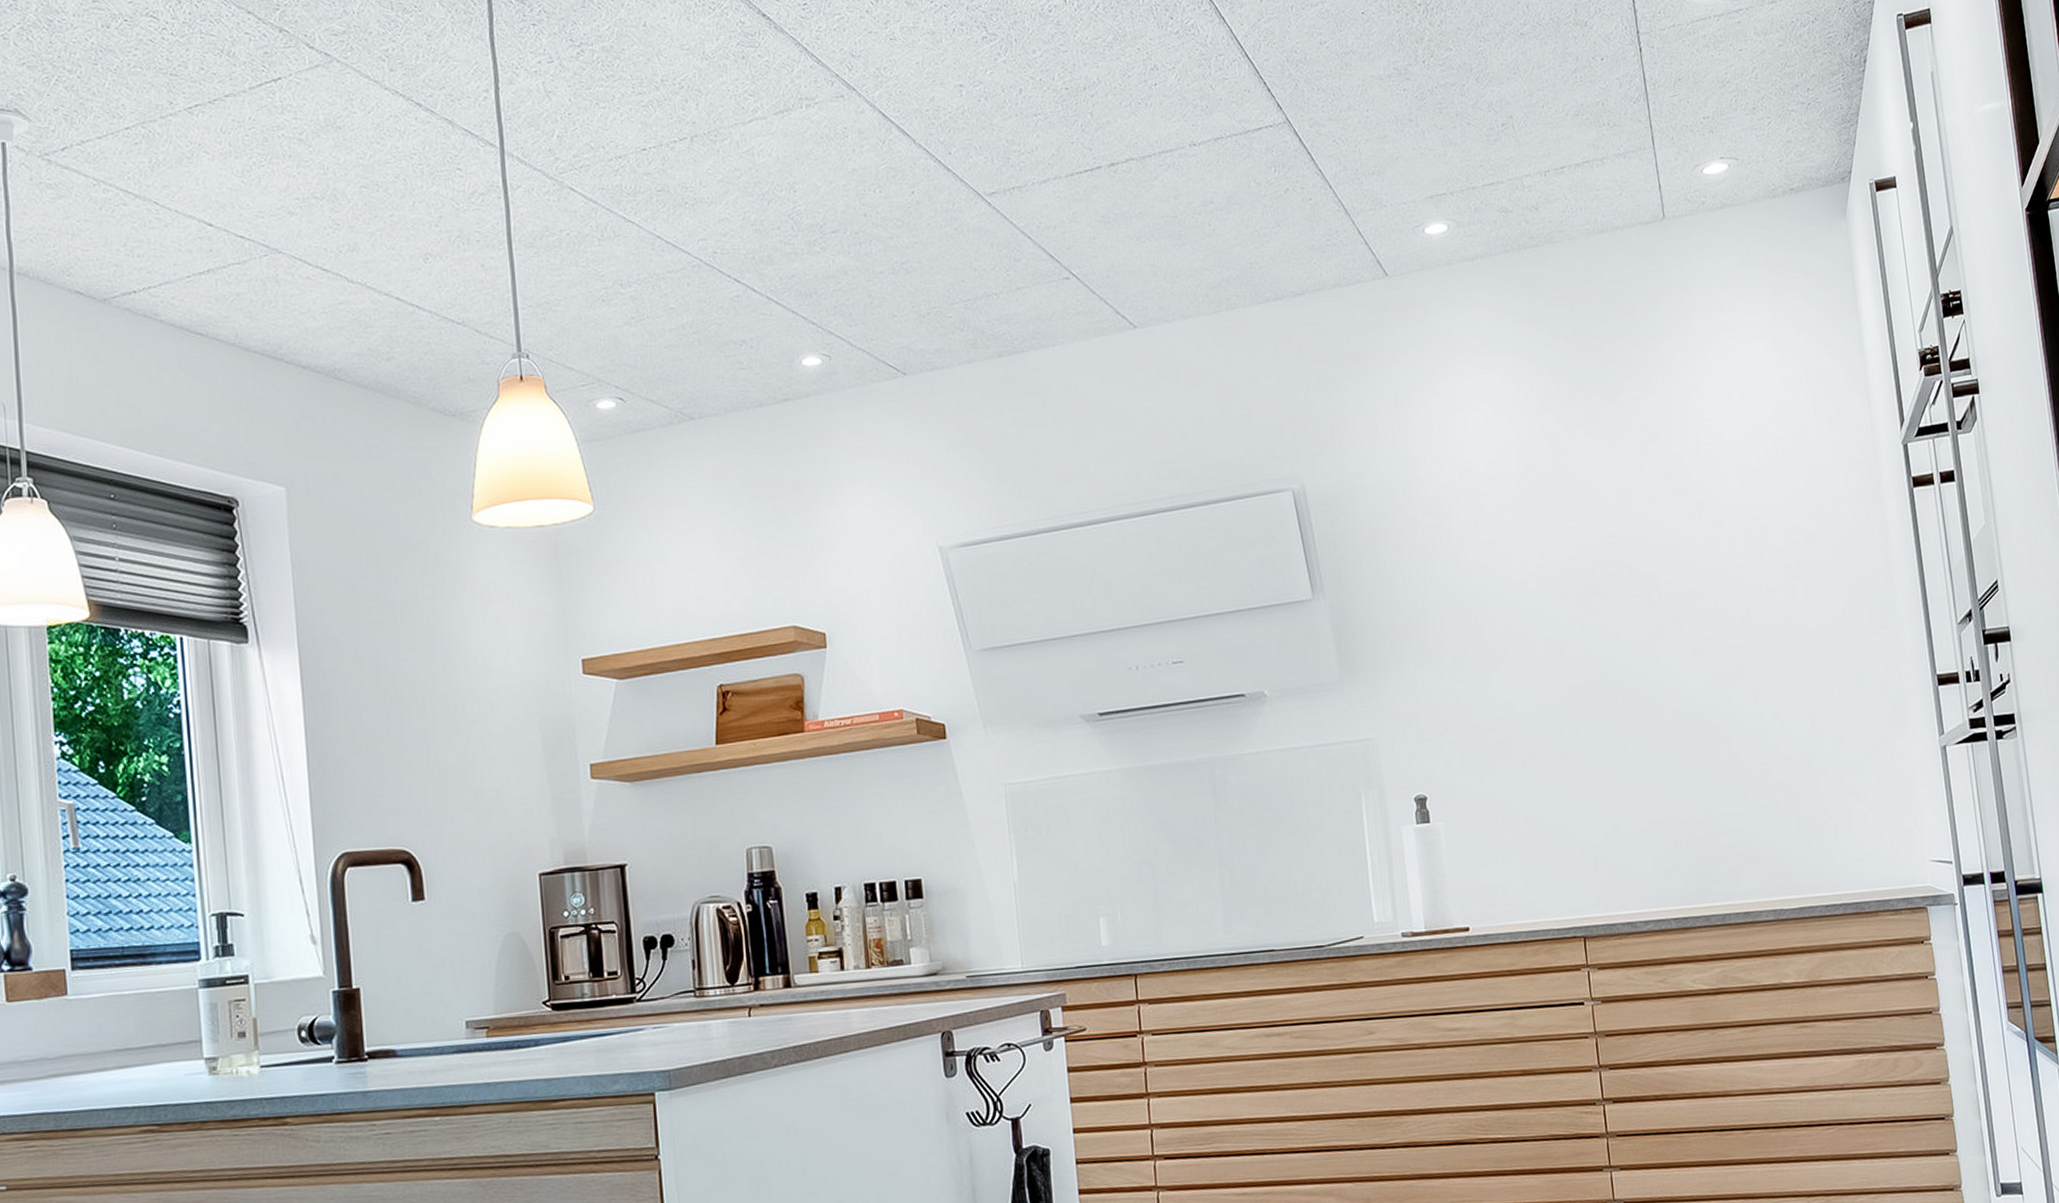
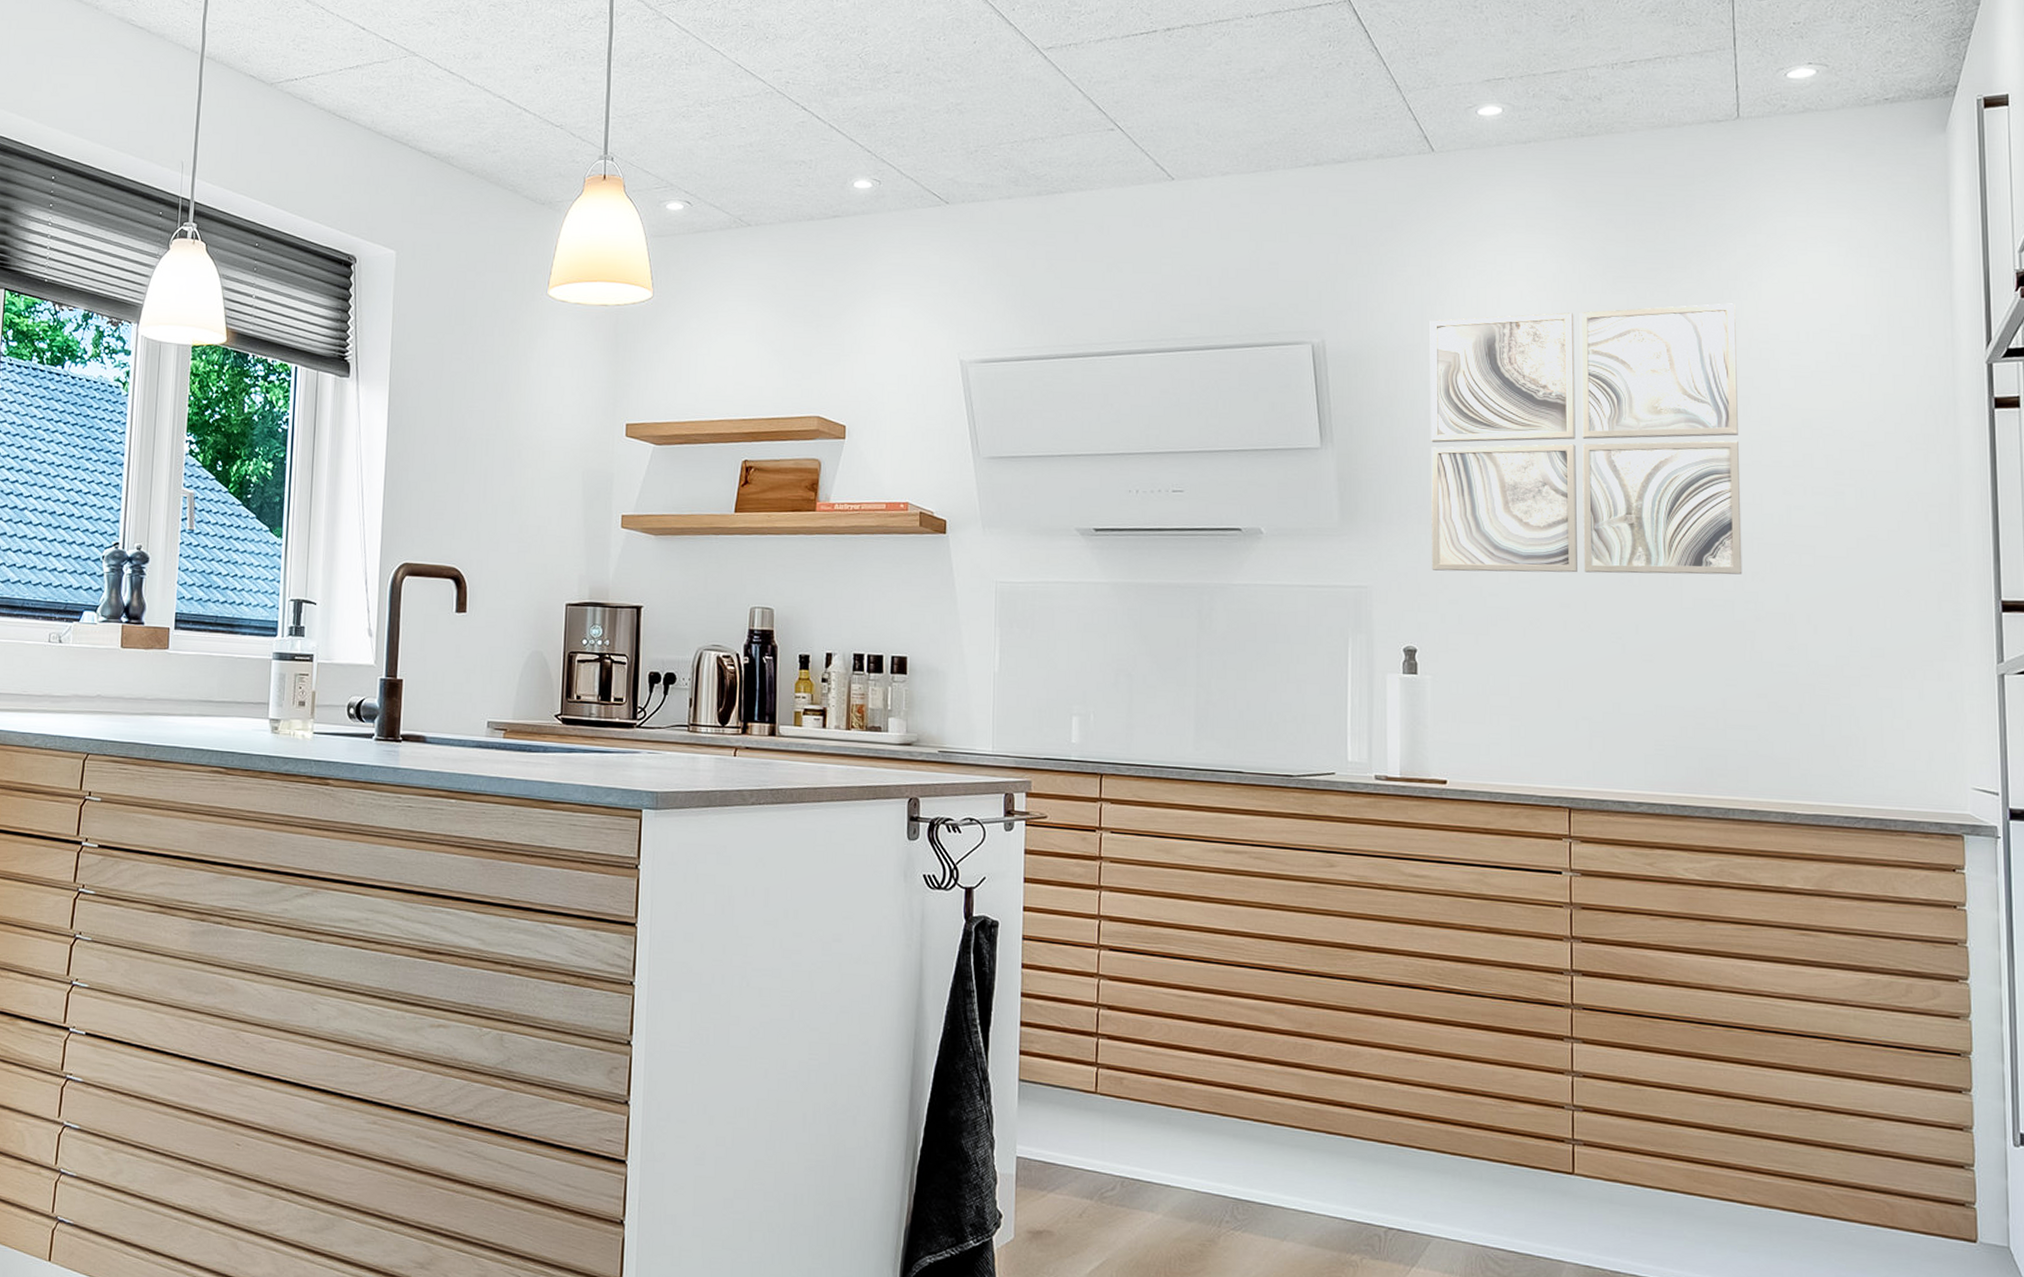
wall art: none [1402,407,1714,713] -> present [1429,303,1743,575]

